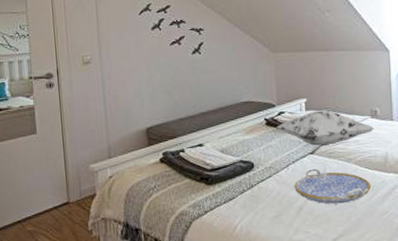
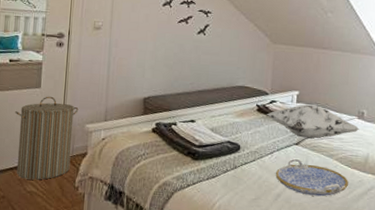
laundry hamper: none [13,141,80,230] -> present [15,96,79,180]

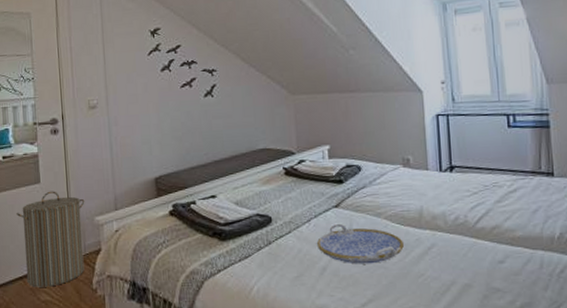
decorative pillow: present [266,104,360,139] -> none [295,158,408,199]

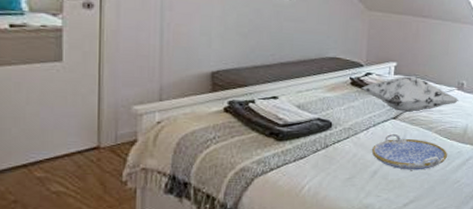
laundry hamper: present [16,191,85,287] -> none [24,72,121,177]
decorative pillow: none [295,158,408,199] -> present [361,76,459,112]

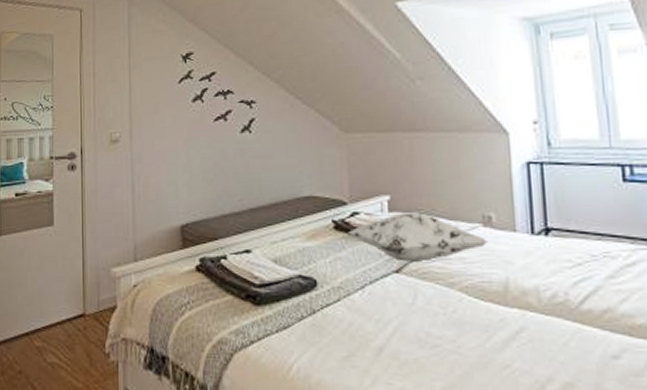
serving tray: present [371,133,447,170] -> none [371,292,484,347]

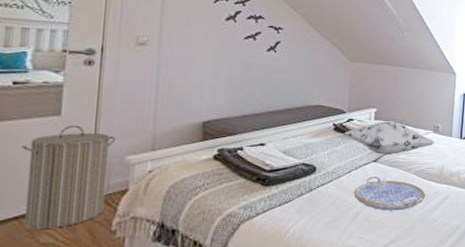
laundry hamper: none [26,235,101,347] -> present [21,125,116,229]
serving tray: none [371,292,484,347] -> present [353,175,425,211]

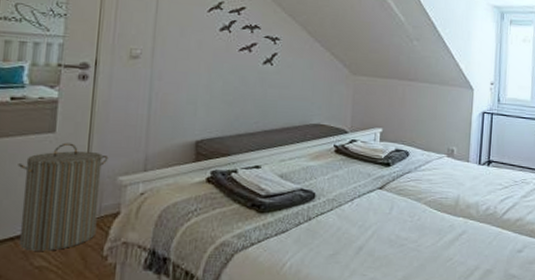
decorative pillow: present [343,121,435,155] -> none [345,143,450,181]
serving tray: present [353,175,425,211] -> none [356,204,438,246]

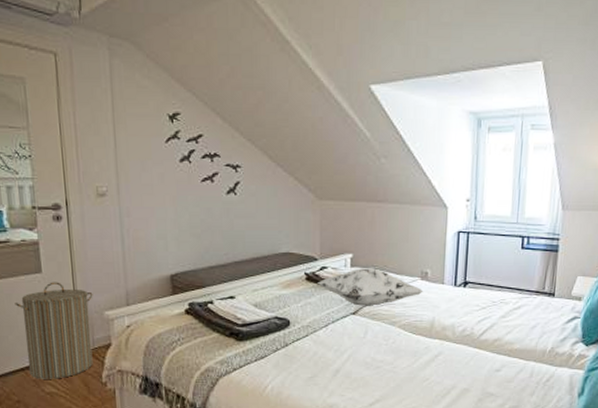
decorative pillow: none [345,143,450,181] -> present [316,268,424,306]

